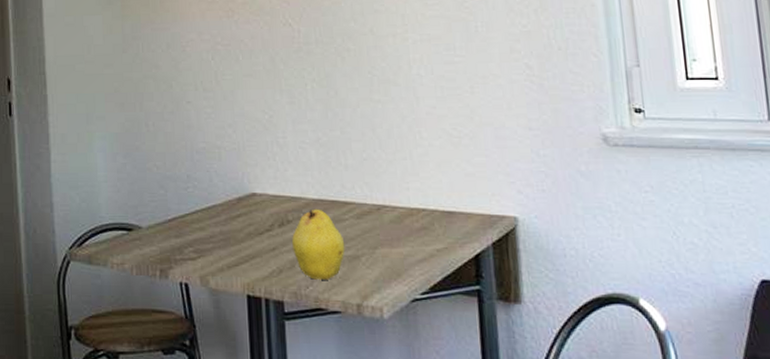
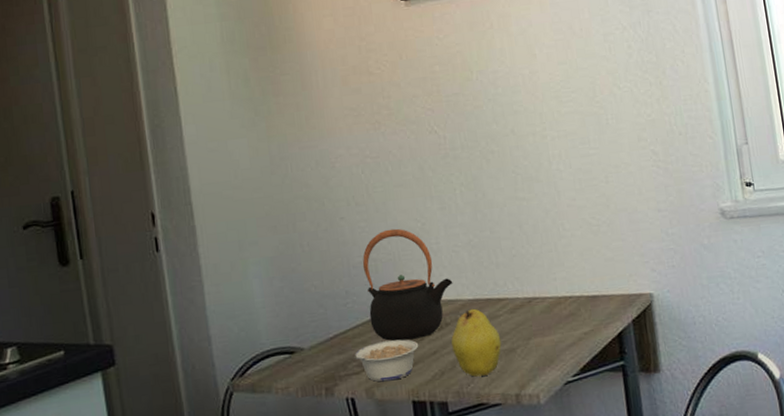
legume: none [188,230,258,272] -> present [351,339,419,382]
teapot: none [206,118,298,232] -> present [362,228,453,341]

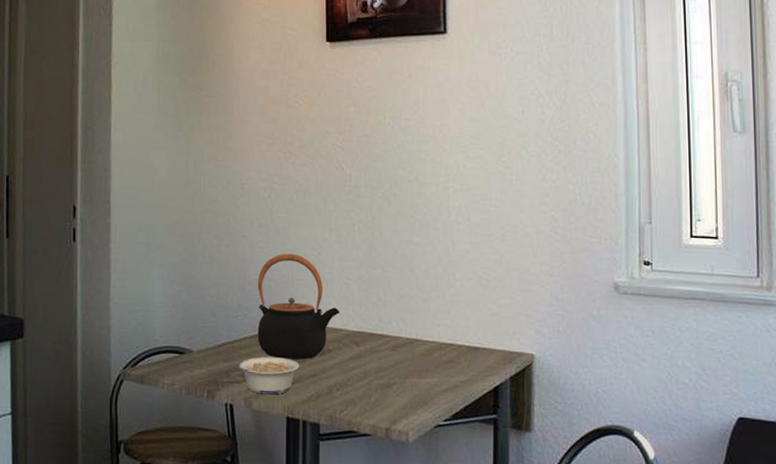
fruit: present [451,308,502,377] -> none [331,340,379,405]

